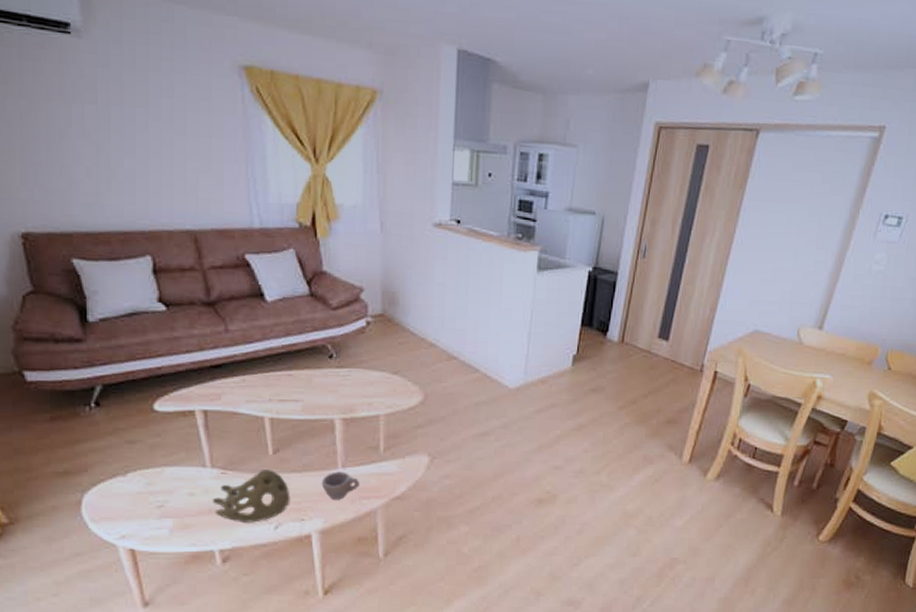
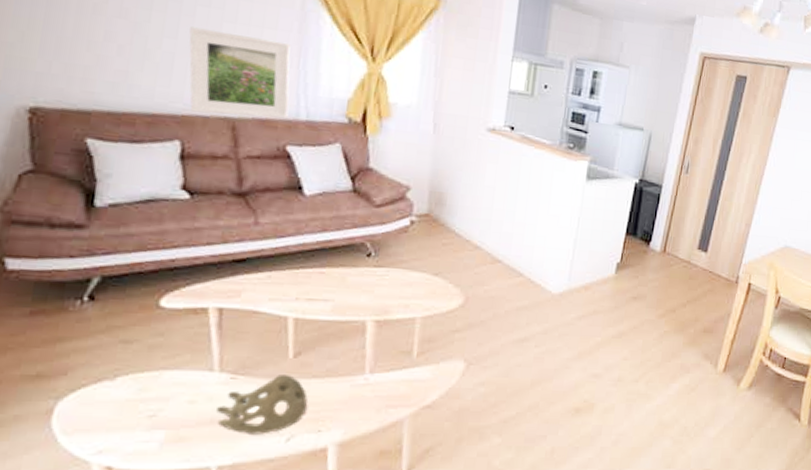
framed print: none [146,143,243,228] -> present [189,26,291,119]
cup: present [321,471,359,500] -> none [344,377,388,409]

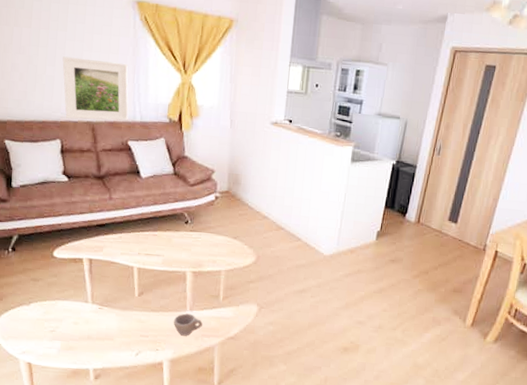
decorative bowl: present [217,375,308,434] -> none [91,308,149,349]
cup: none [344,377,388,409] -> present [173,313,203,336]

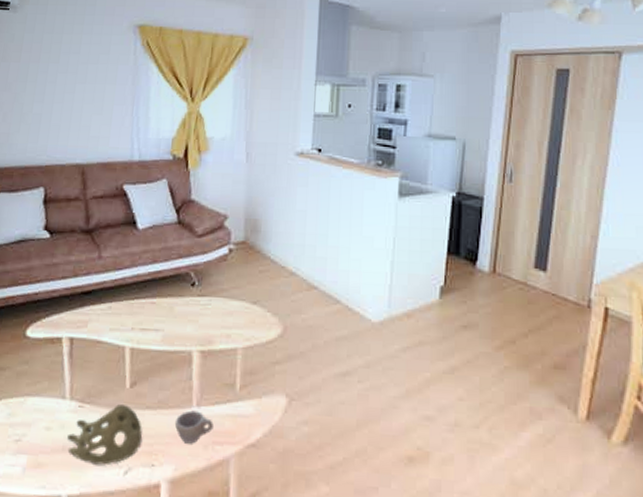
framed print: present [62,56,129,121] -> none [51,91,126,163]
decorative bowl: none [91,308,149,349] -> present [67,404,143,465]

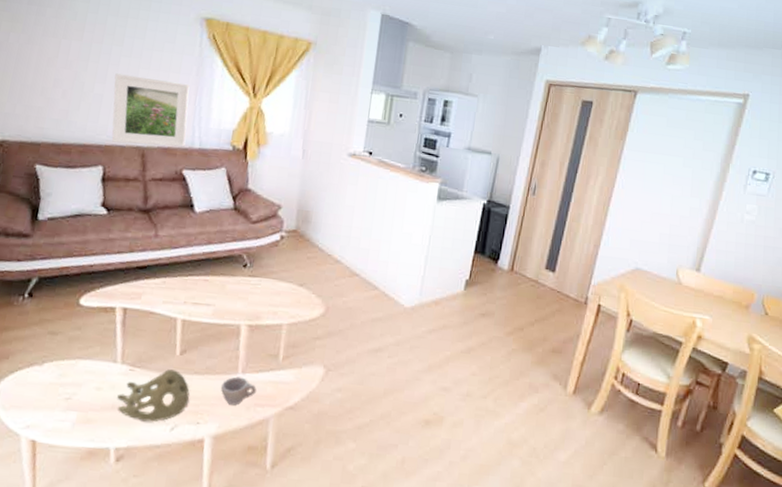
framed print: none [51,91,126,163] -> present [111,73,190,147]

